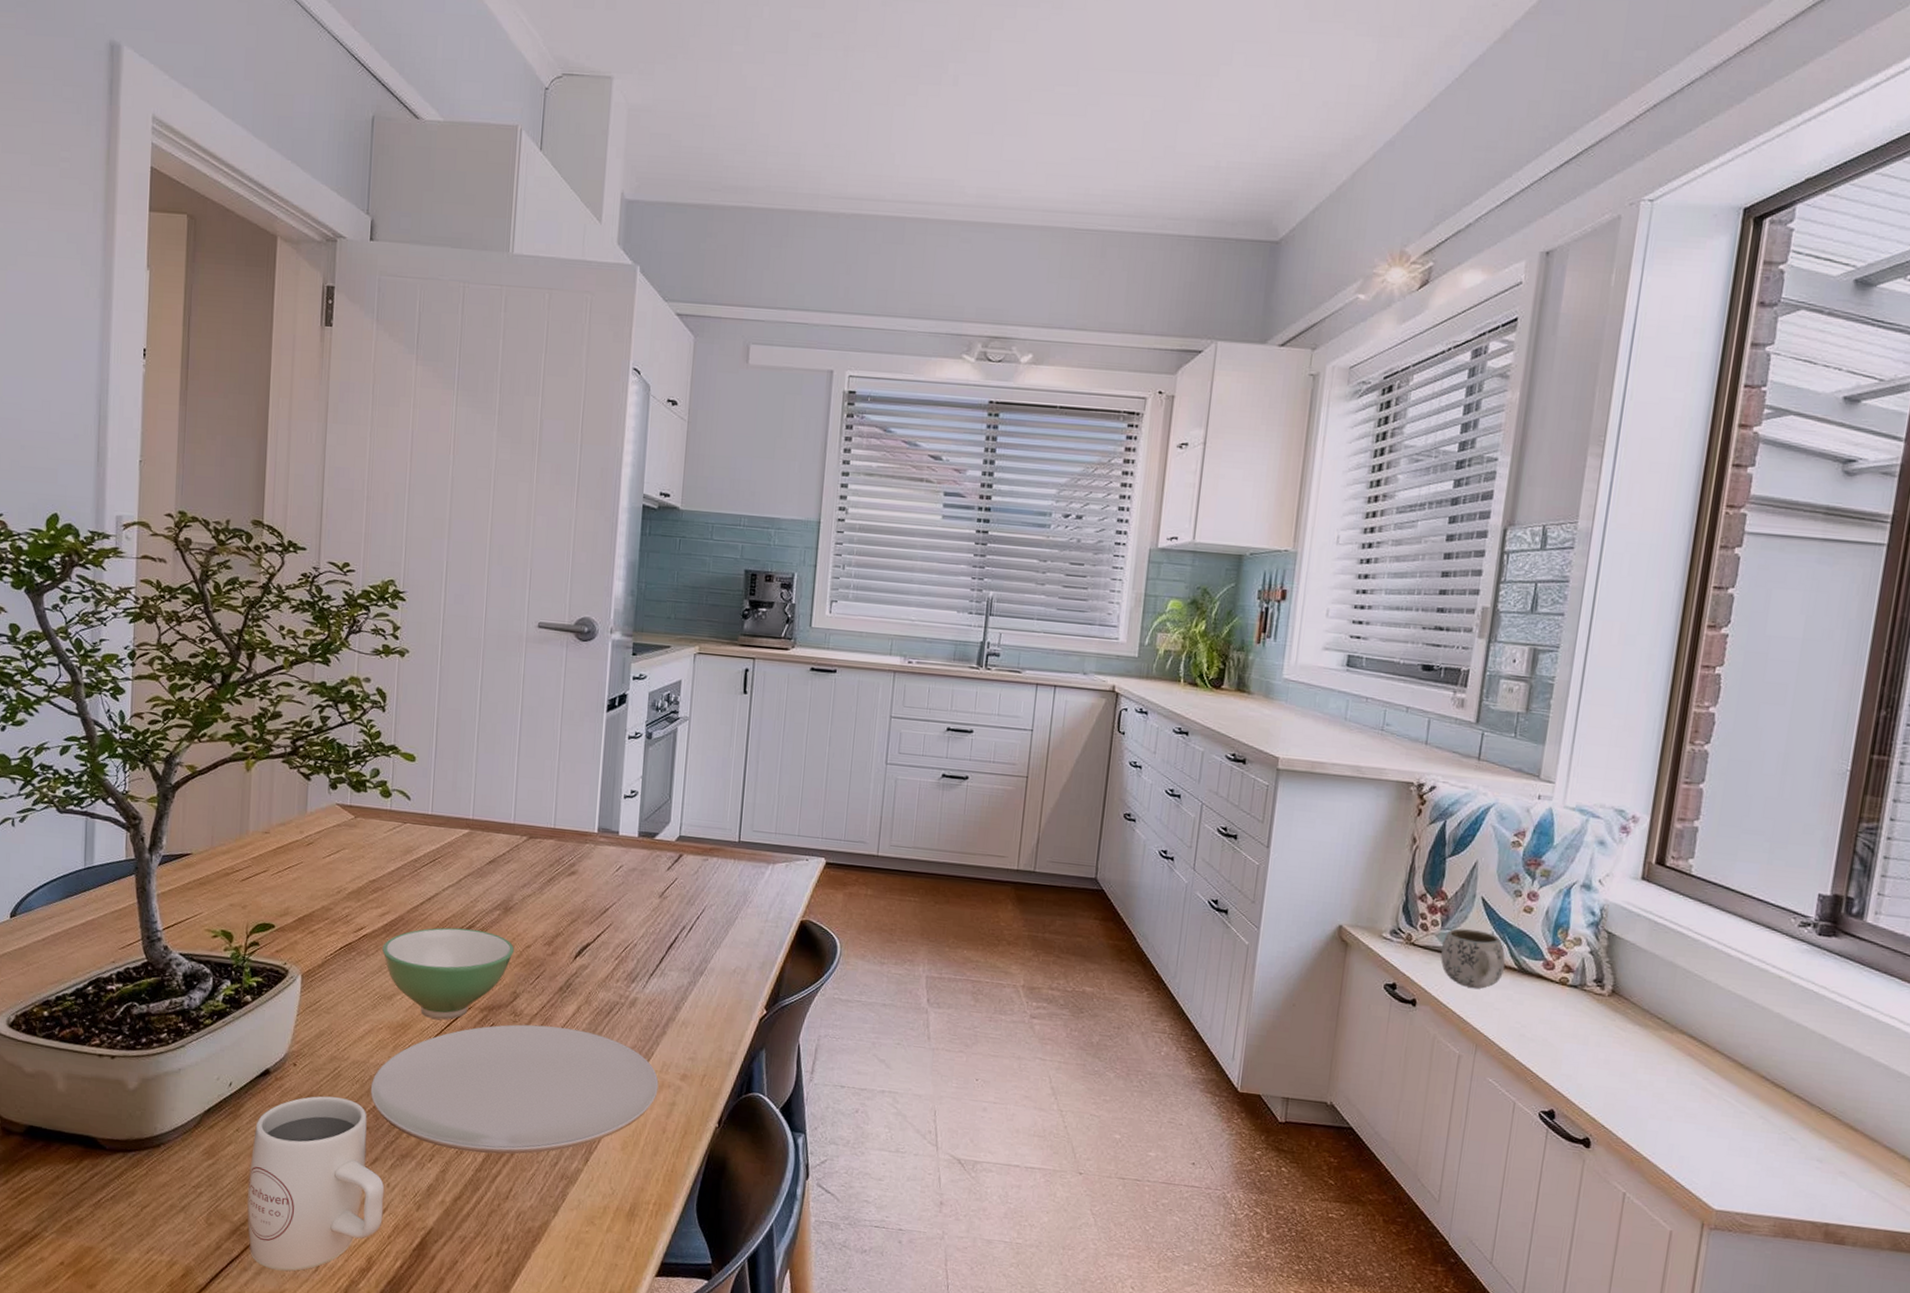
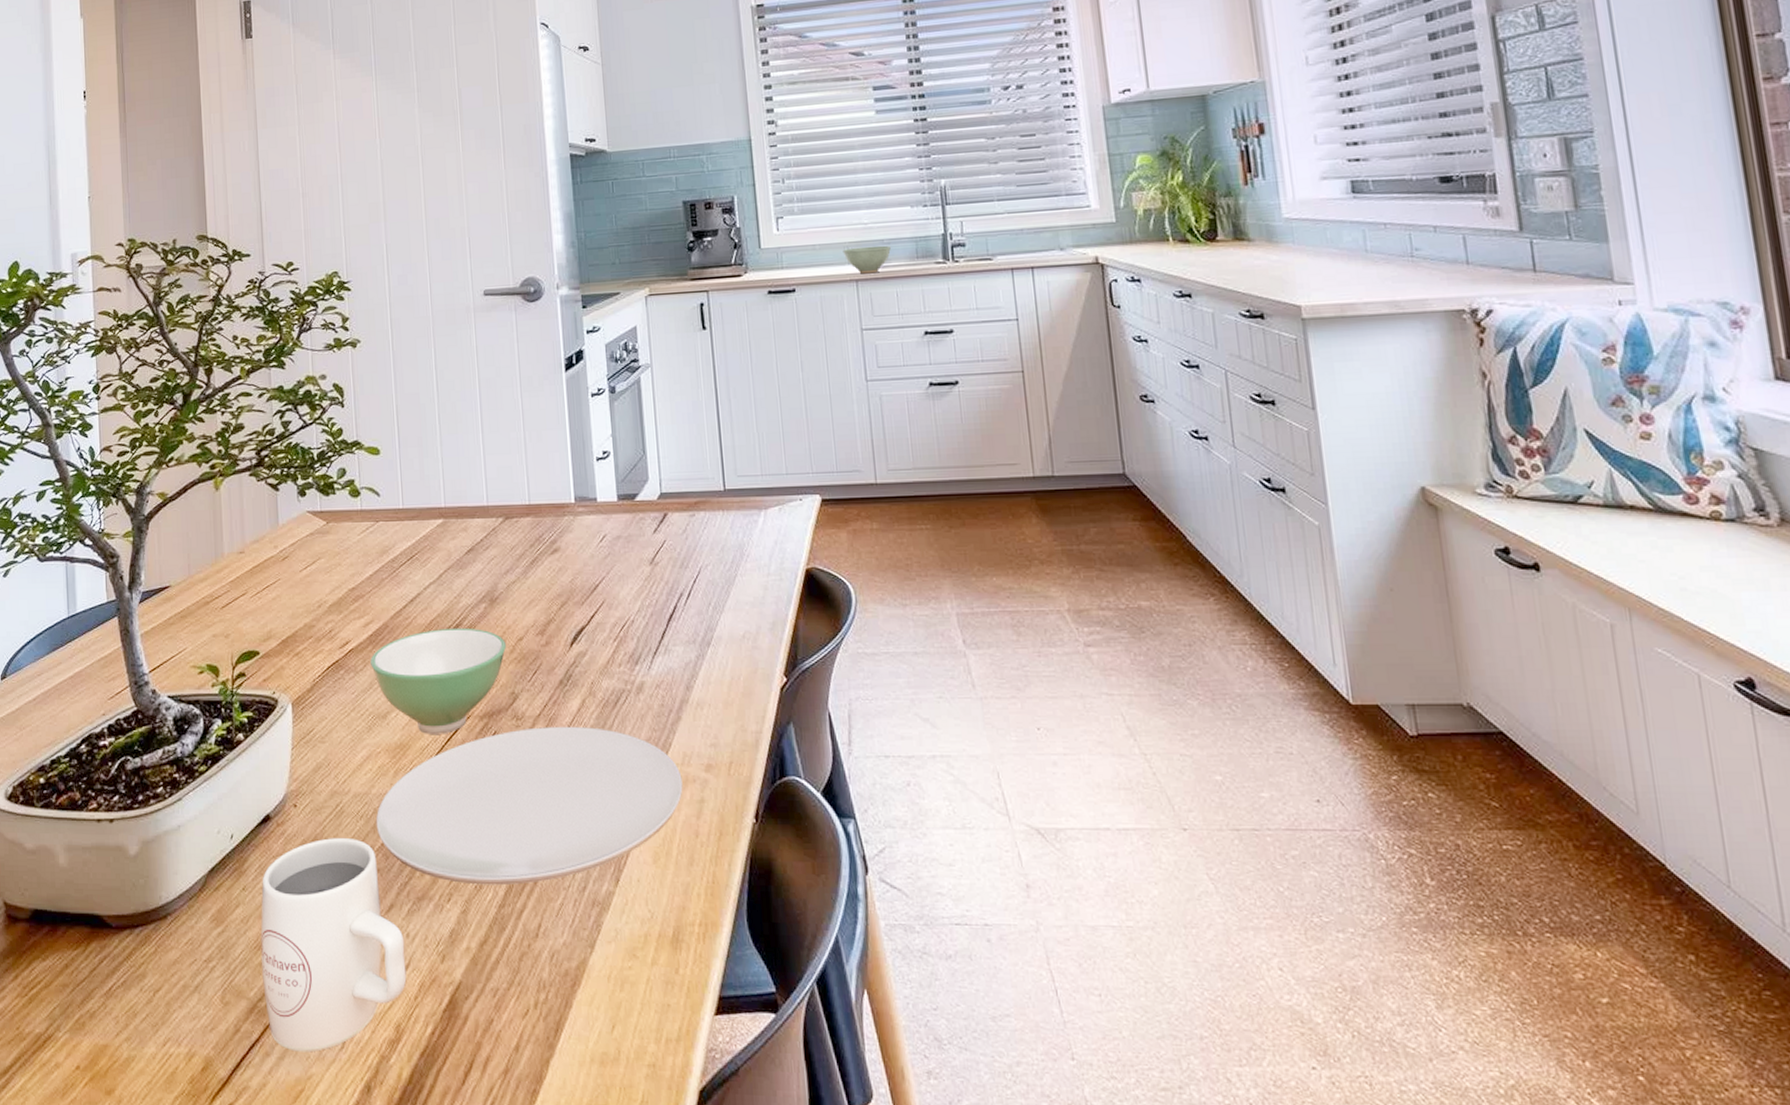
bowl: none [886,640,932,668] -> present [842,245,891,274]
mug: present [1440,928,1505,989] -> none [1551,469,1638,539]

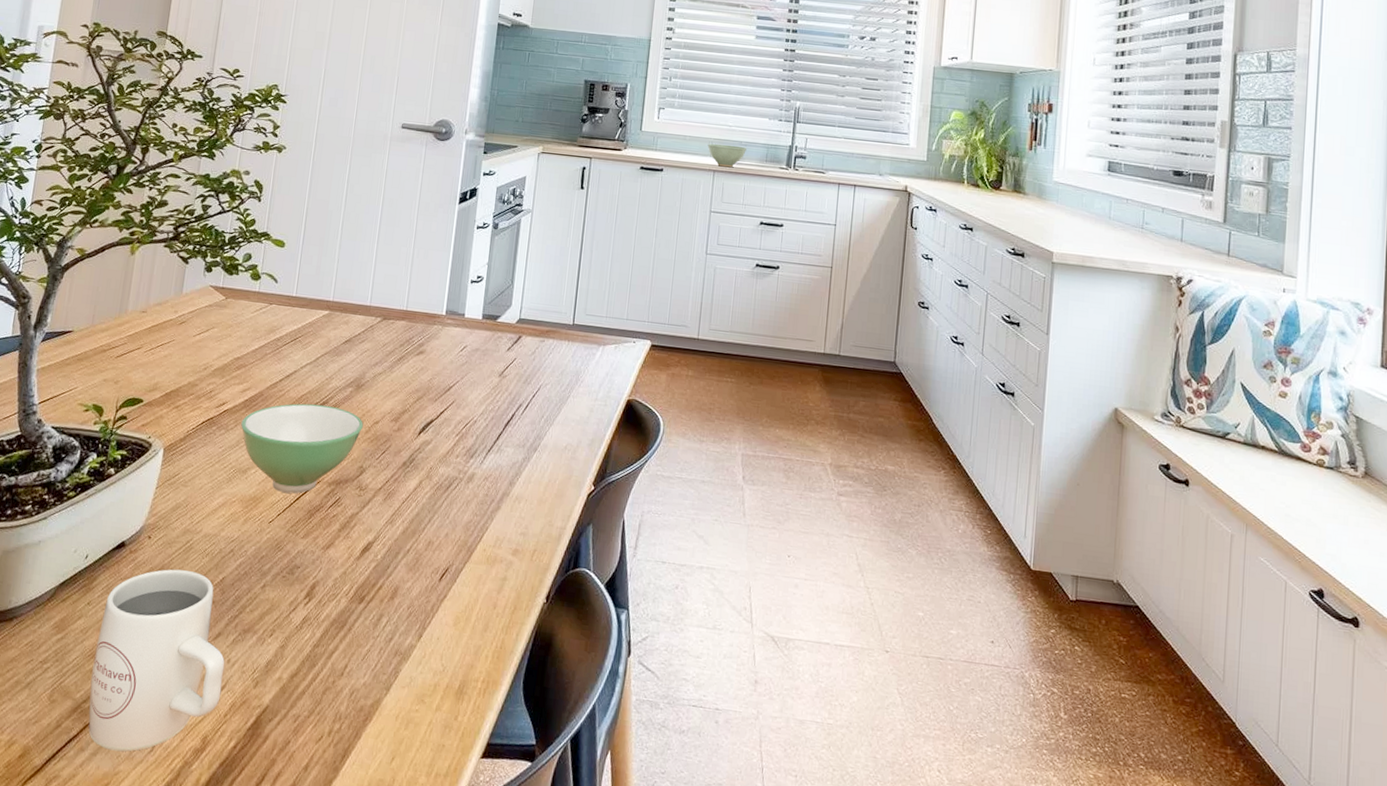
plate: present [376,726,683,886] -> none [219,498,492,630]

